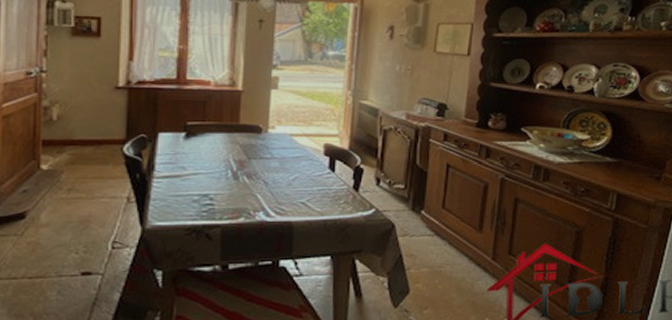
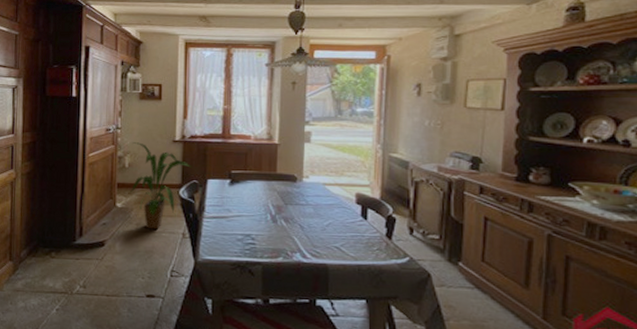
house plant: none [60,89,140,195] -> present [130,142,192,230]

